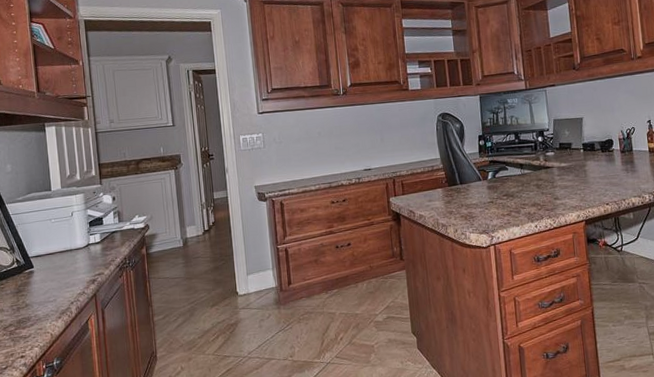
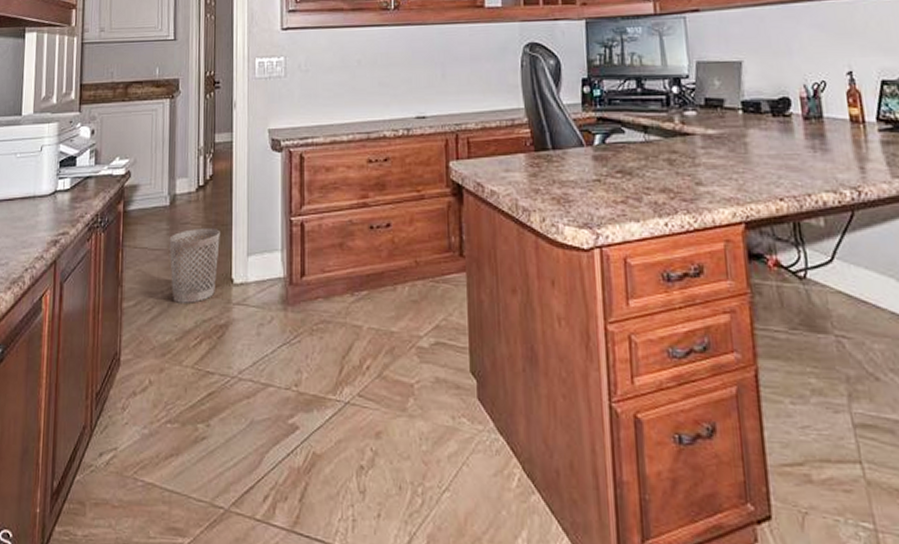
wastebasket: none [185,259,225,313] -> present [169,227,220,303]

